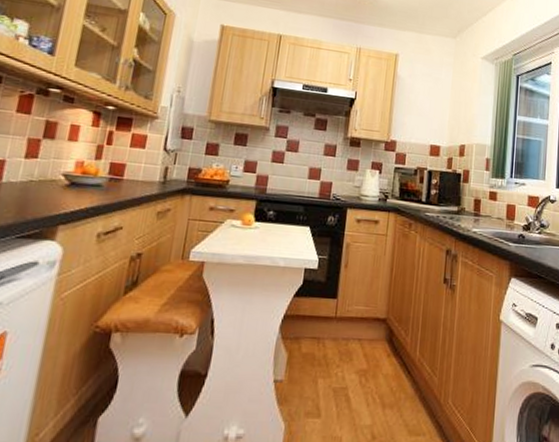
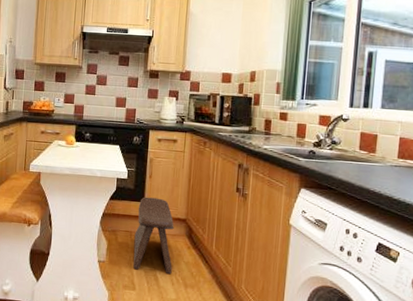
stool: none [319,292,372,393] -> present [133,197,174,275]

